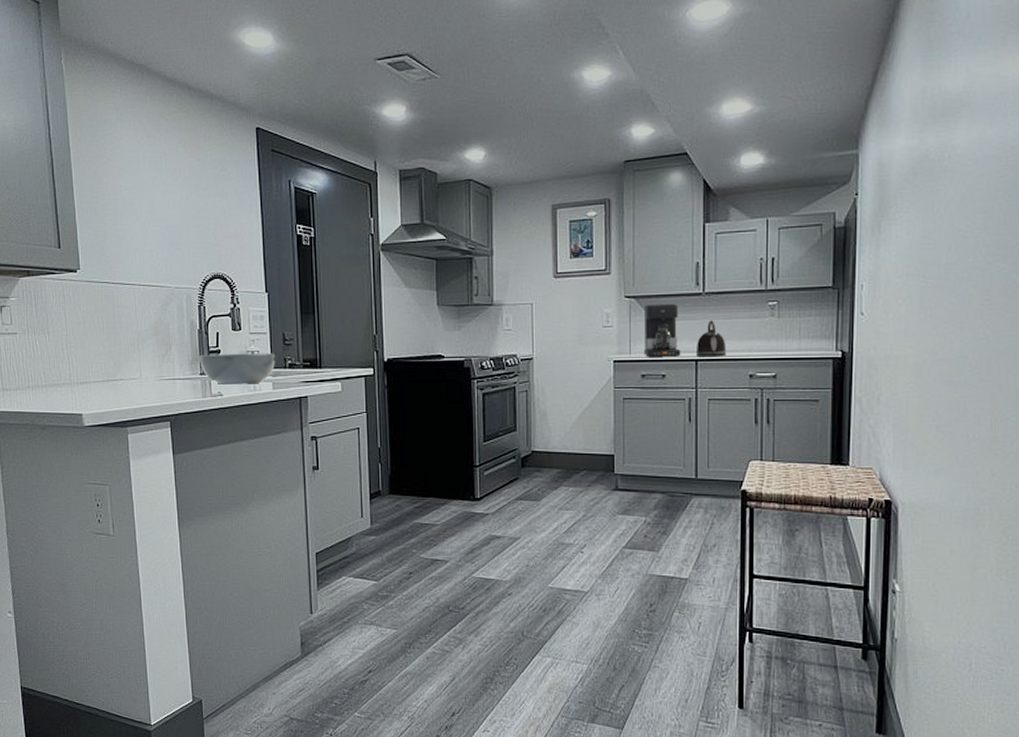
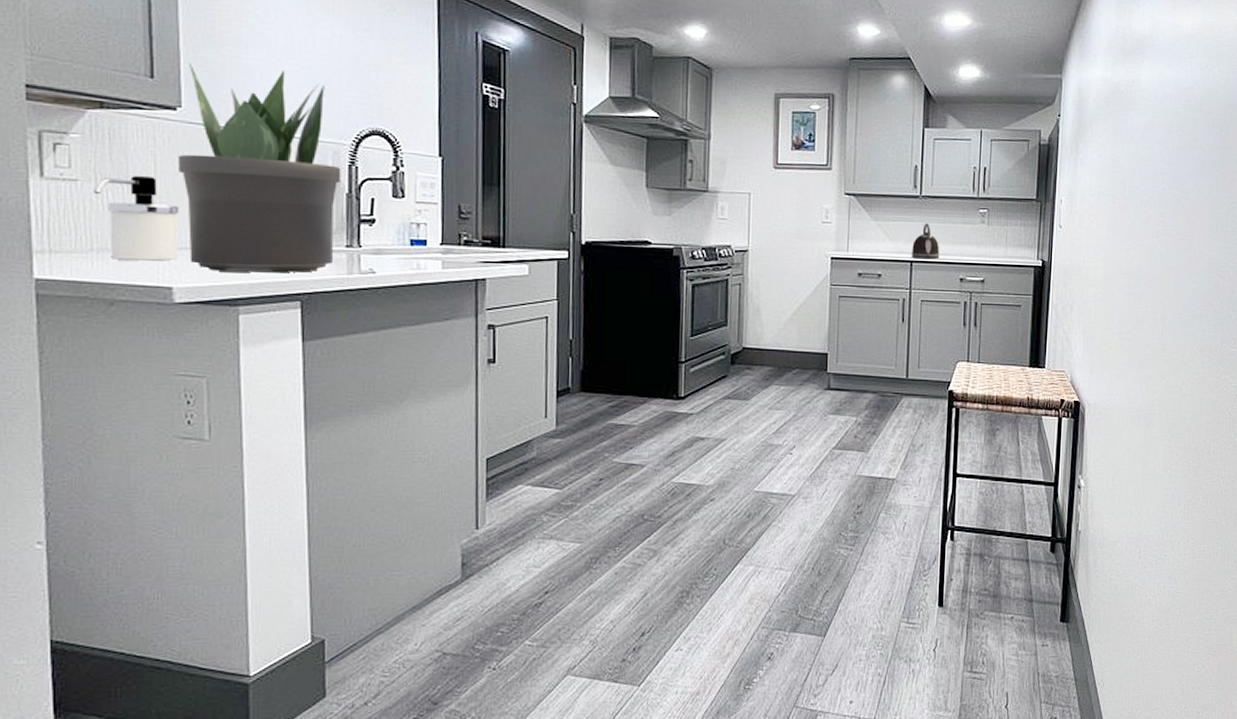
soap dispenser: none [27,327,85,394] -> present [93,176,180,261]
planter: none [79,232,194,399] -> present [177,62,341,273]
bowl: present [200,353,276,384] -> none [346,223,448,262]
coffee maker: present [643,304,681,358] -> none [861,203,897,257]

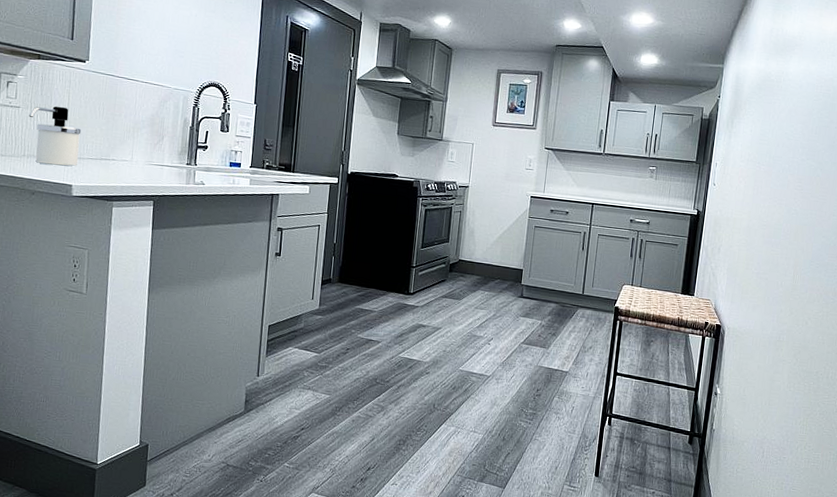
planter: present [177,62,341,273] -> none [83,30,188,181]
kettle: present [911,223,940,260] -> none [592,174,616,203]

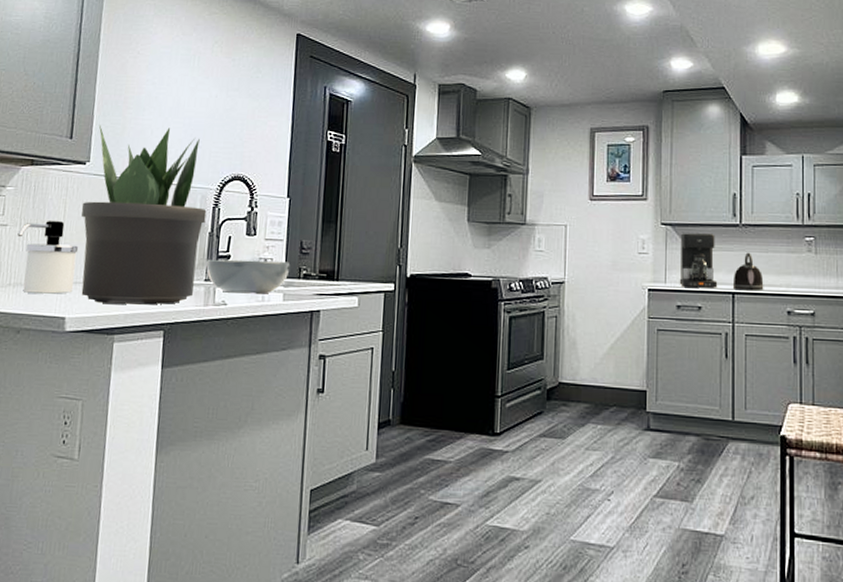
planter: none [83,30,188,181] -> present [81,124,207,305]
bowl: none [188,148,256,178] -> present [206,259,291,294]
coffee maker: none [554,156,584,199] -> present [679,233,718,289]
kettle: none [592,174,616,203] -> present [732,252,764,291]

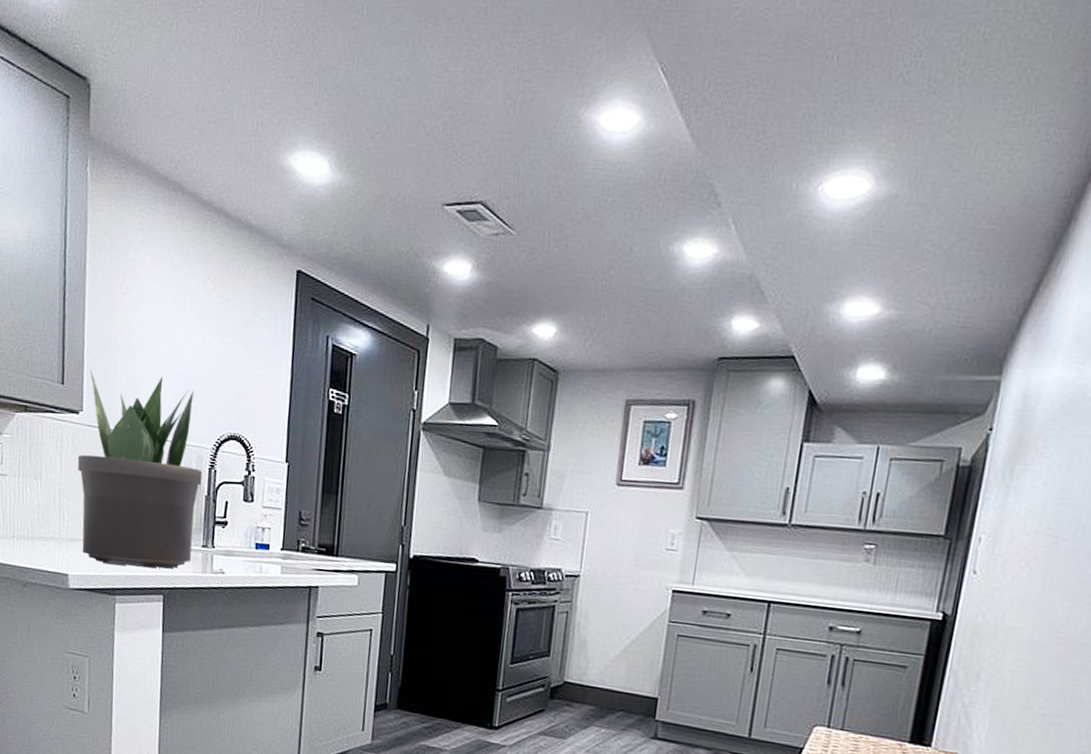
soap dispenser: present [17,221,79,294] -> none [17,473,77,550]
bowl: present [206,259,291,294] -> none [203,525,289,565]
coffee maker: present [679,233,718,289] -> none [708,530,758,595]
kettle: present [732,252,764,291] -> none [769,557,807,601]

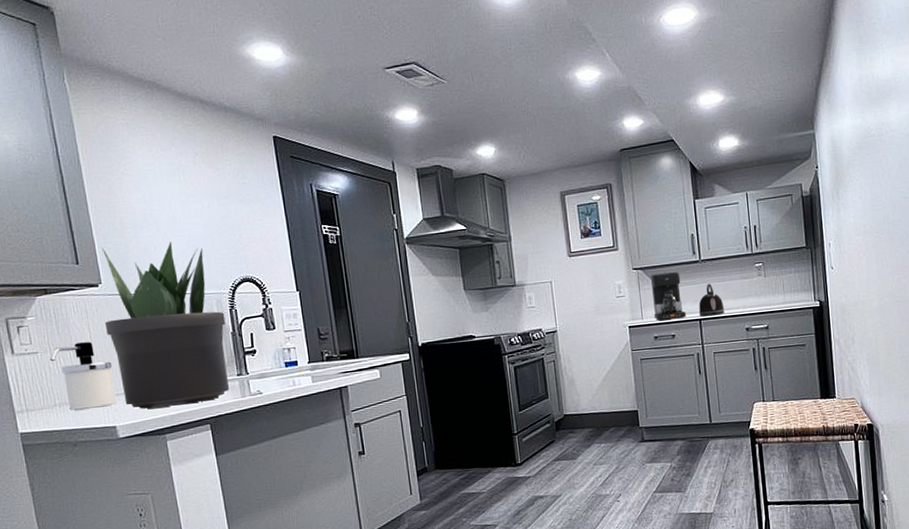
soap dispenser: none [17,473,77,550] -> present [50,342,117,410]
coffee maker: none [708,530,758,595] -> present [651,272,687,321]
kettle: none [769,557,807,601] -> present [698,283,725,316]

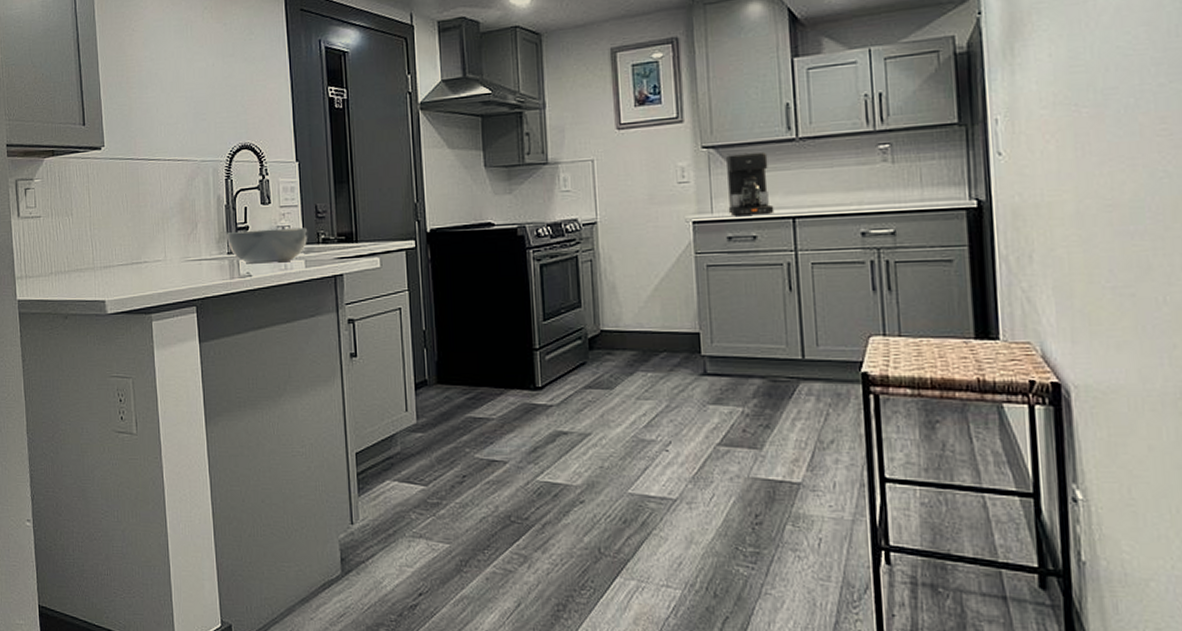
soap dispenser: present [50,342,117,410] -> none [51,208,108,280]
planter: present [102,242,229,409] -> none [103,103,220,284]
bowl: none [235,348,313,383] -> present [227,227,308,264]
kettle: present [698,283,725,316] -> none [792,169,831,214]

